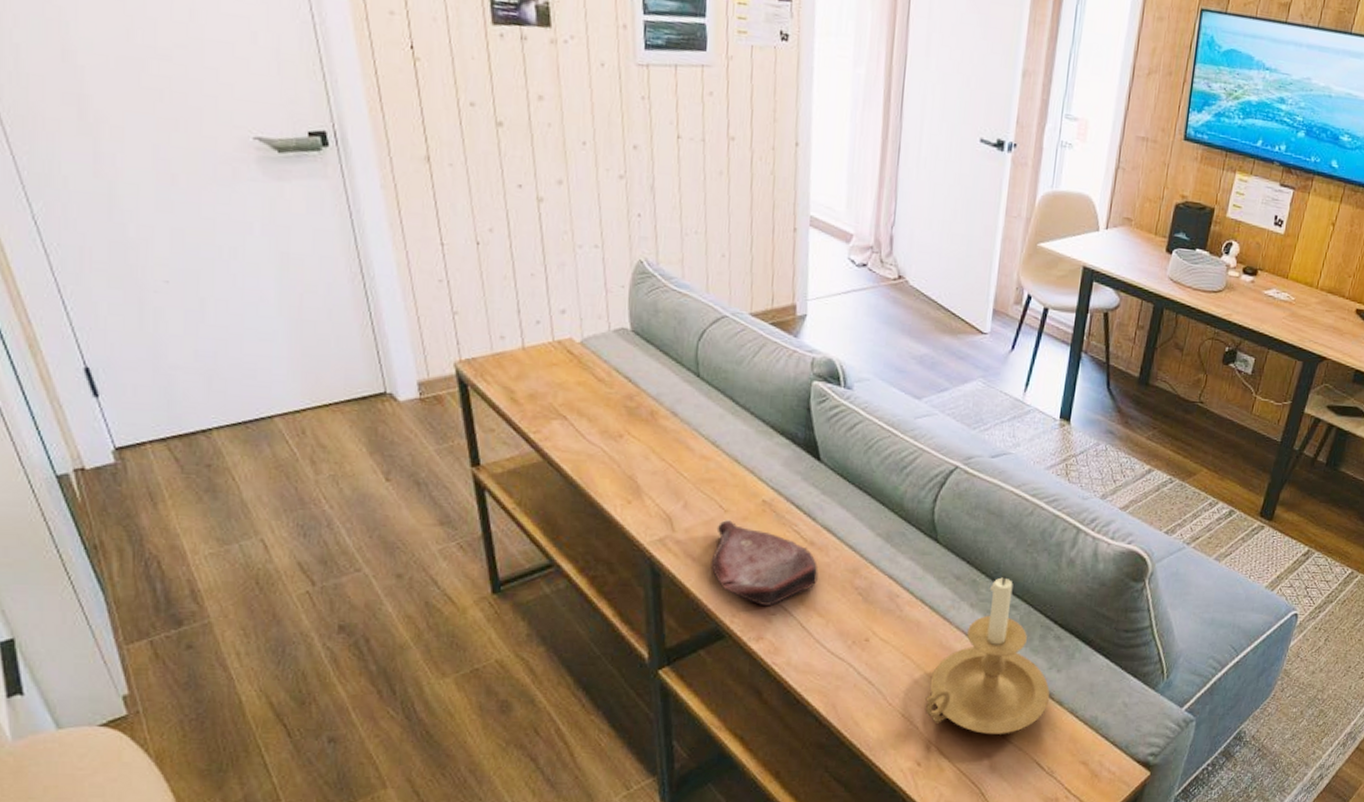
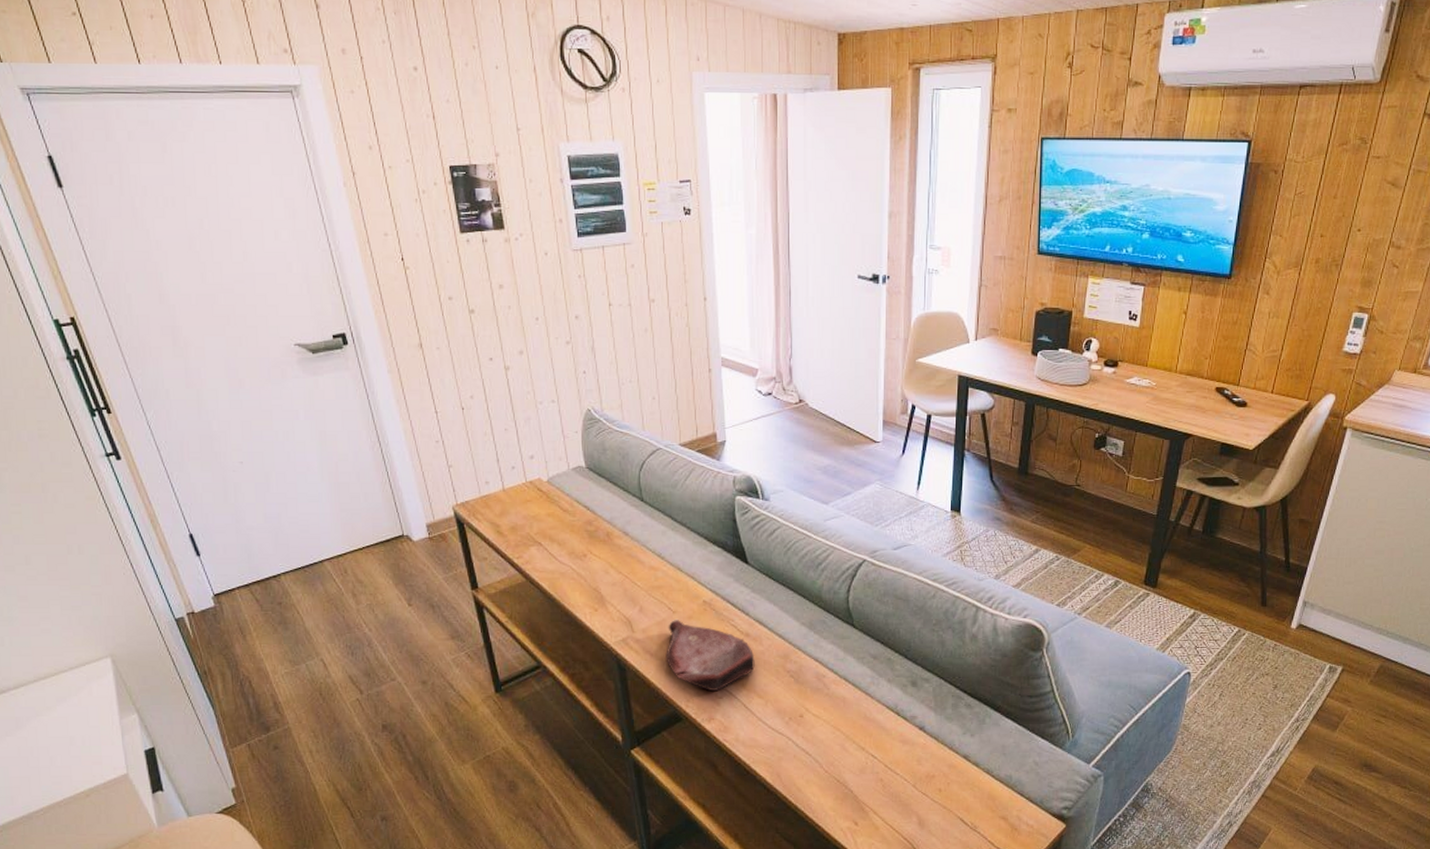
candle holder: present [925,576,1050,734] -> none [857,653,966,795]

